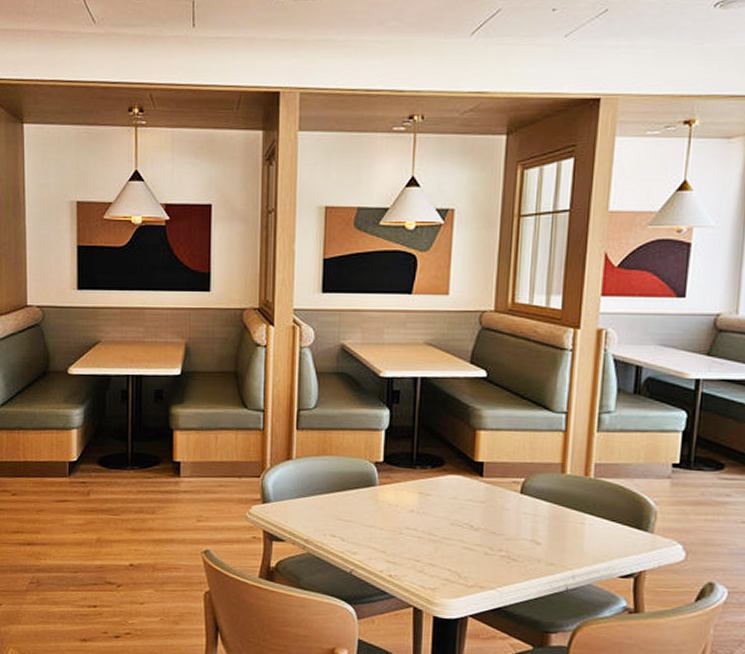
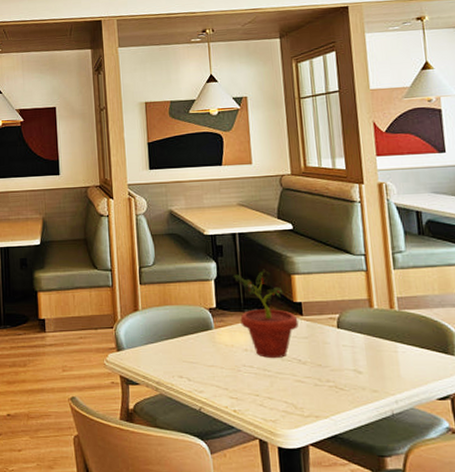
potted plant: none [407,421,477,523] -> present [233,269,299,359]

